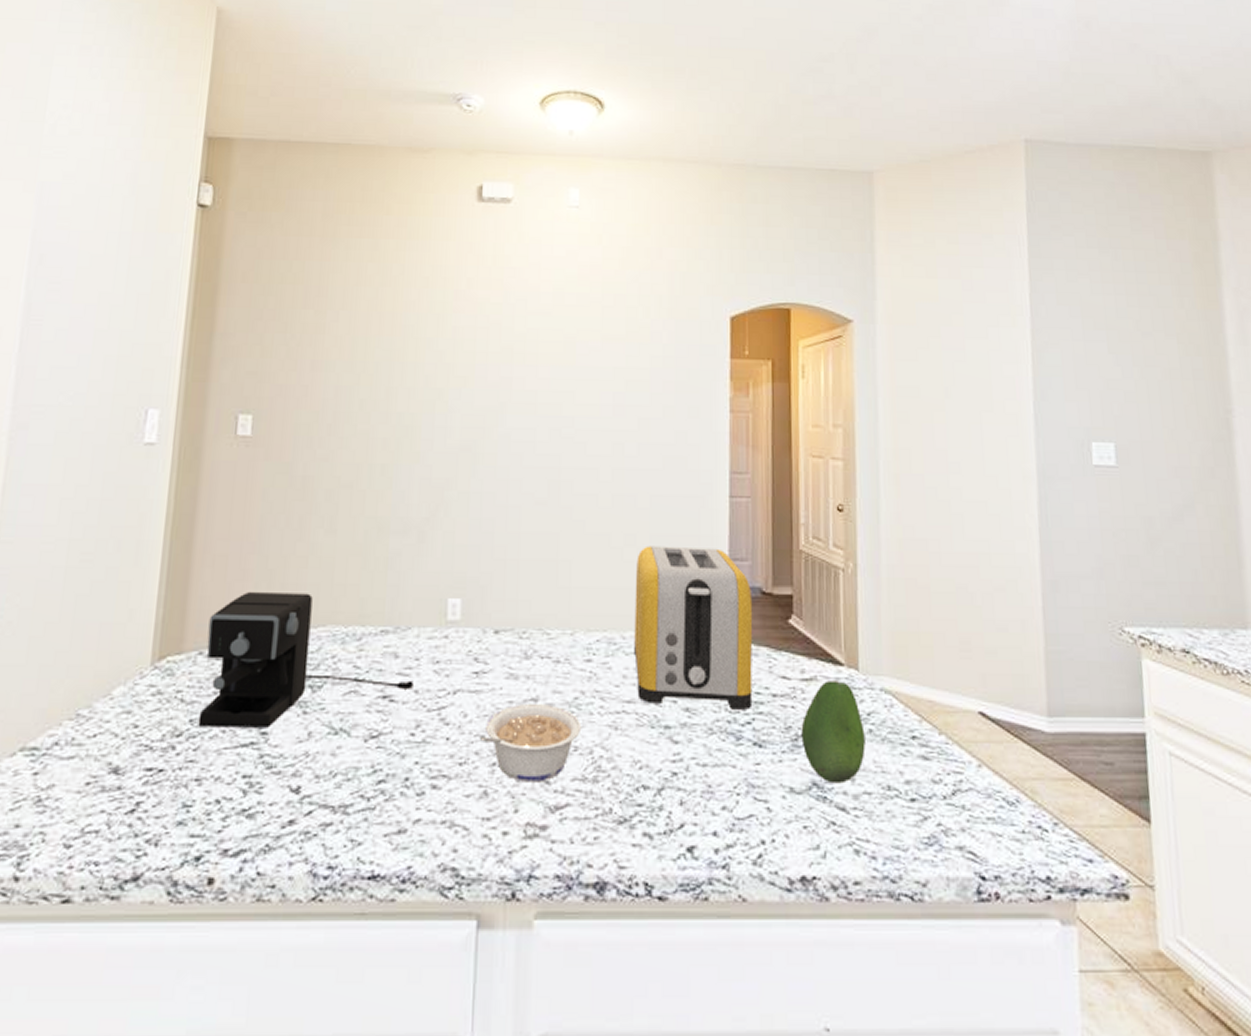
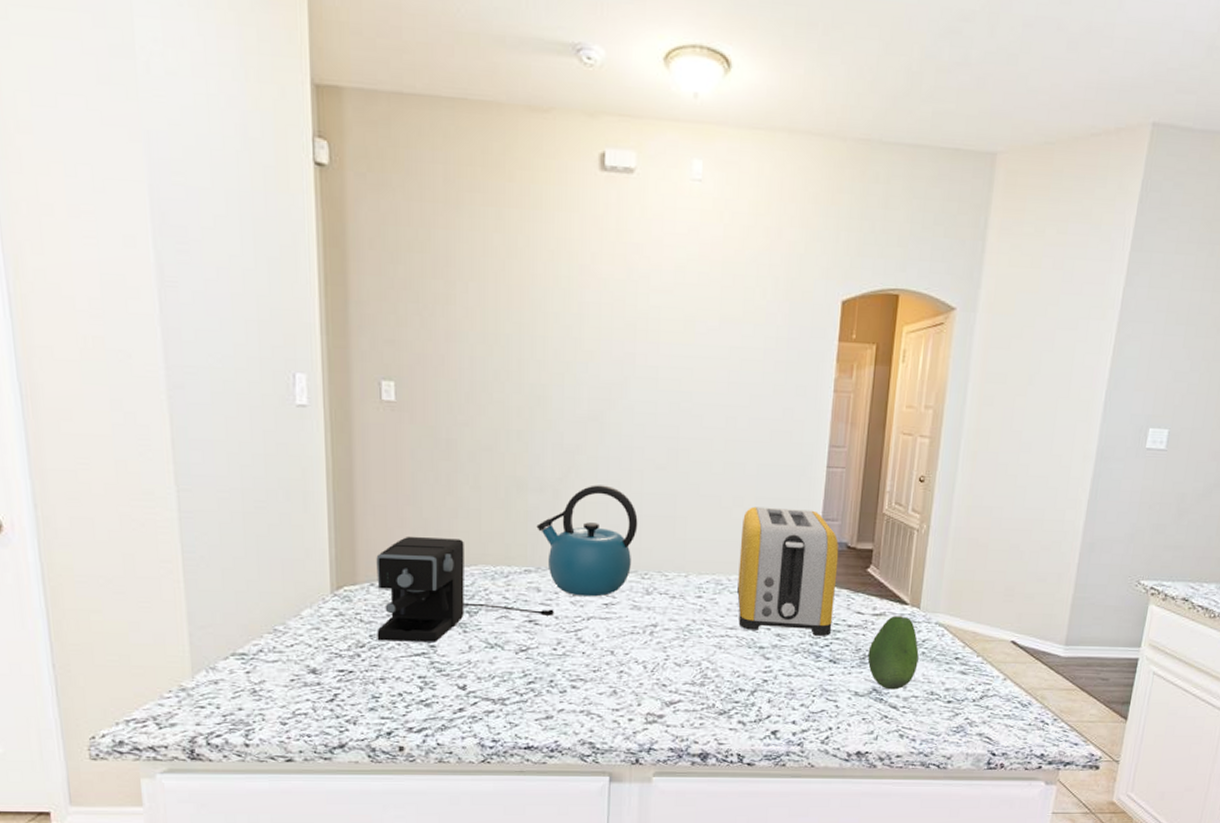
kettle: none [397,524,515,663] -> present [536,485,638,597]
legume: present [479,704,582,782] -> none [609,629,693,685]

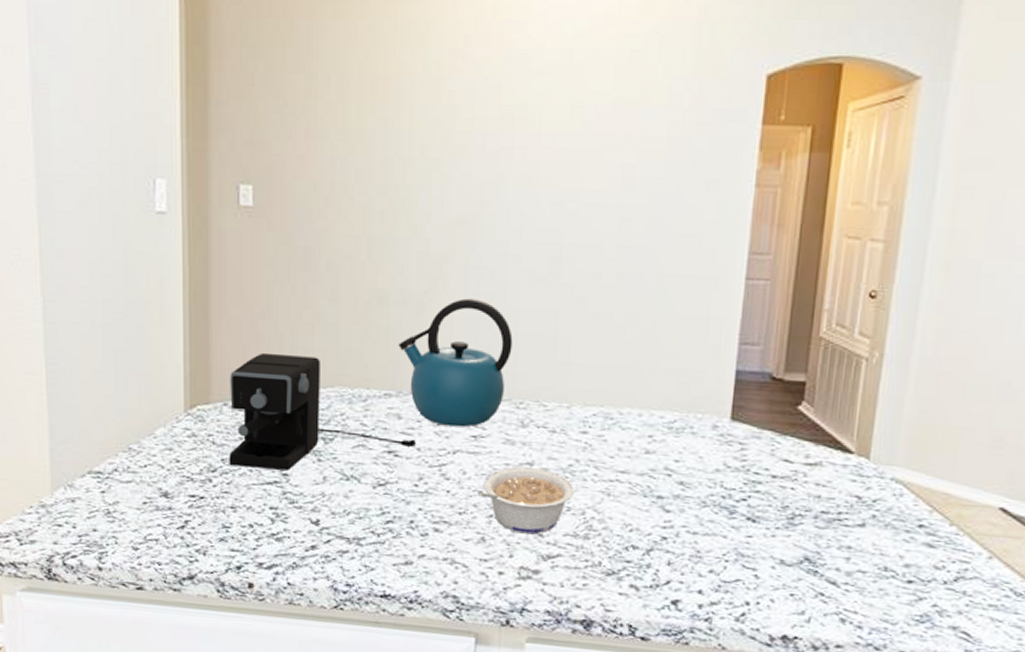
legume: none [609,629,693,685] -> present [477,467,575,535]
toaster: present [737,506,839,636] -> none [631,326,761,488]
fruit: present [867,616,919,690] -> none [797,466,868,561]

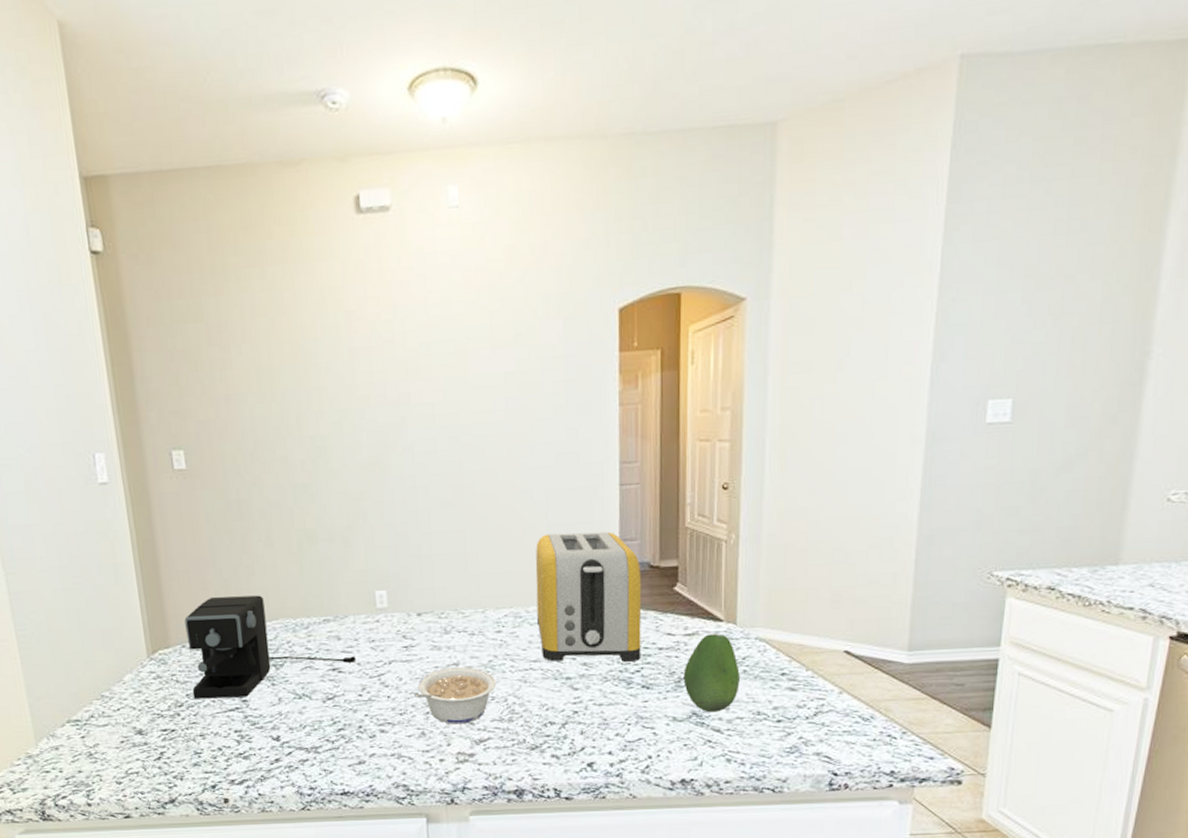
kettle: present [398,298,513,427] -> none [330,528,430,641]
toaster: none [631,326,761,488] -> present [535,531,642,662]
fruit: none [797,466,868,561] -> present [683,634,740,713]

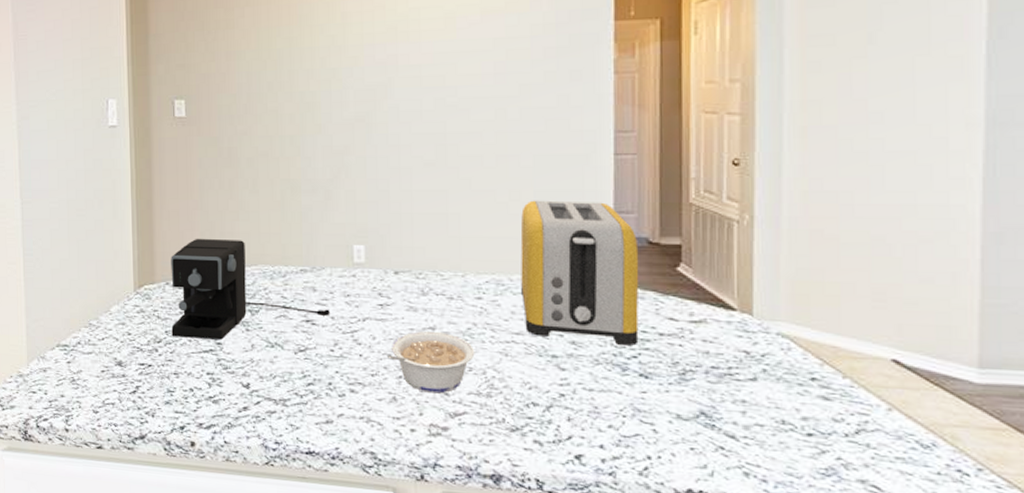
fruit: present [683,634,740,713] -> none [689,323,758,415]

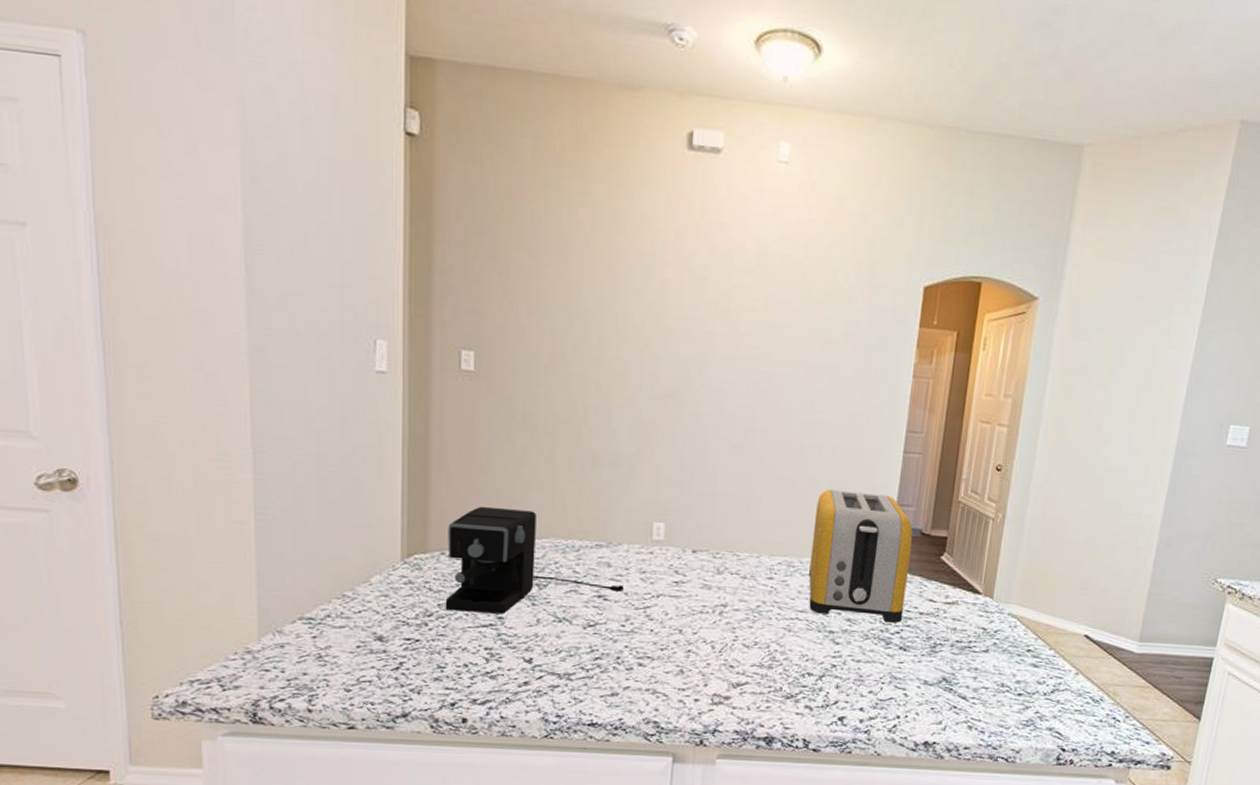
legume: present [386,331,475,394] -> none [677,608,762,666]

